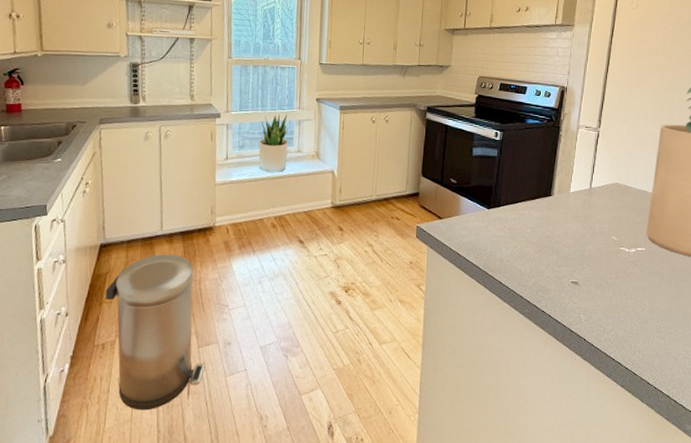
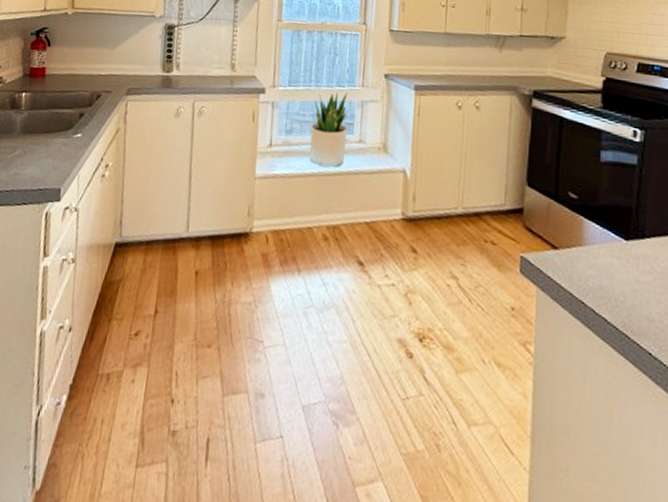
pedal bin: present [105,254,205,411] -> none [116,262,230,475]

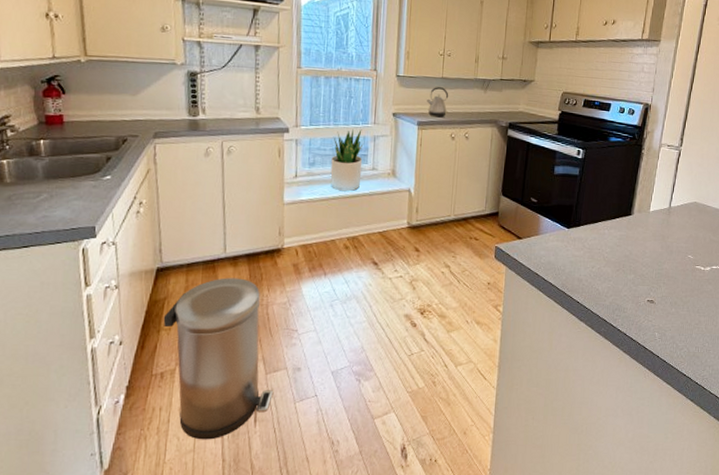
pedal bin: none [116,262,230,475] -> present [163,278,273,440]
kettle: none [426,44,454,82] -> present [427,87,449,118]

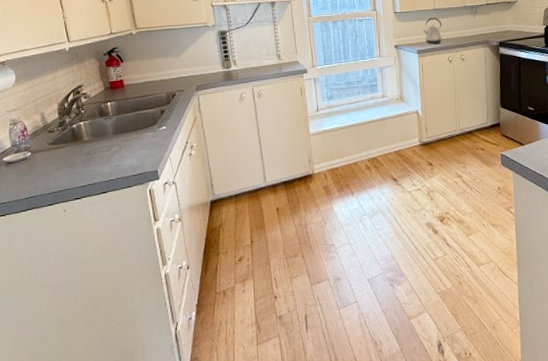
pedal bin: present [163,278,273,440] -> none [220,203,319,347]
planter: present [330,129,364,192] -> none [345,63,374,119]

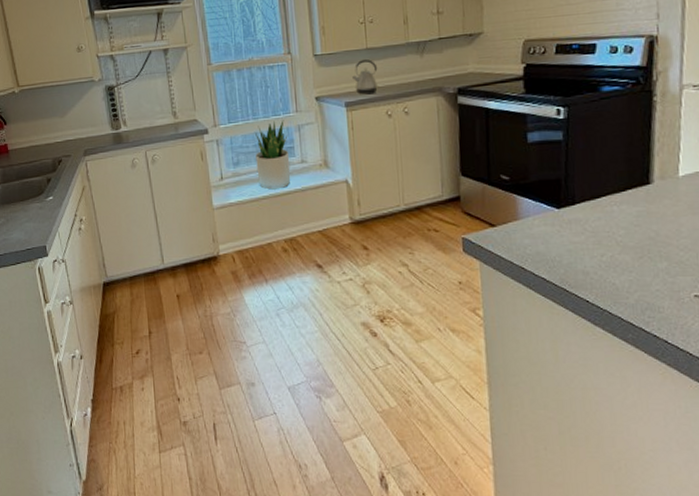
planter: none [345,63,374,119] -> present [254,120,291,190]

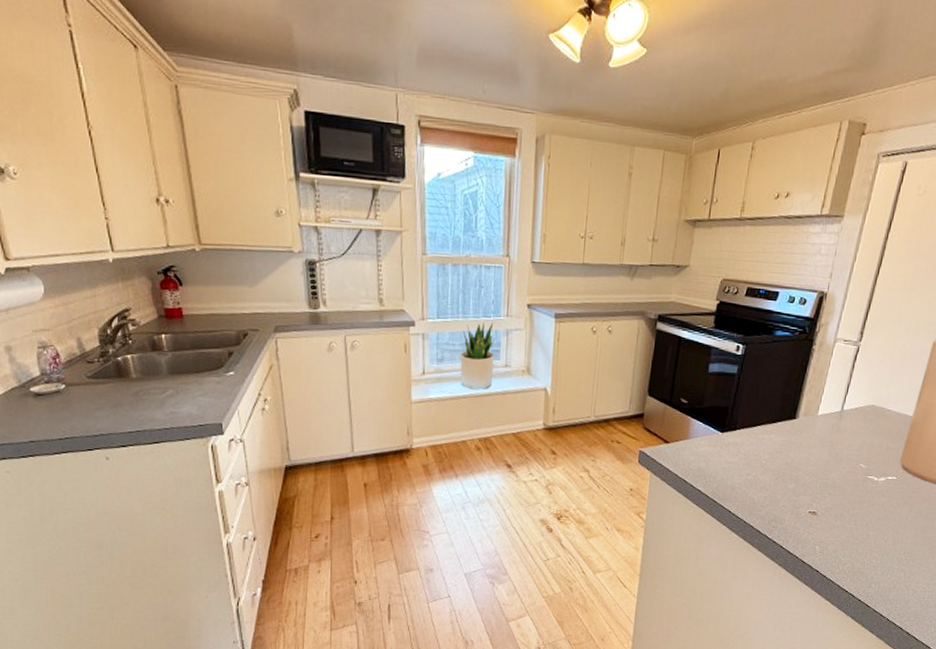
kettle: present [352,59,379,95] -> none [565,274,591,309]

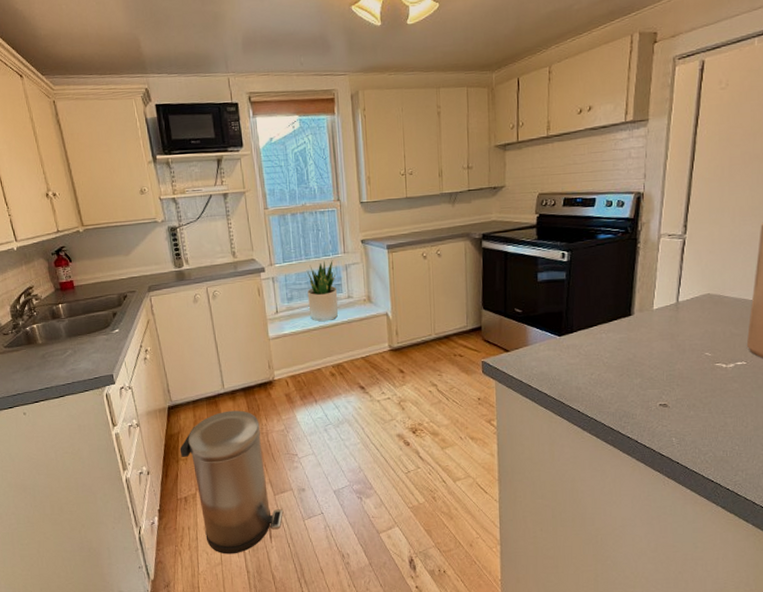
pedal bin: none [294,477,406,634] -> present [179,410,283,554]

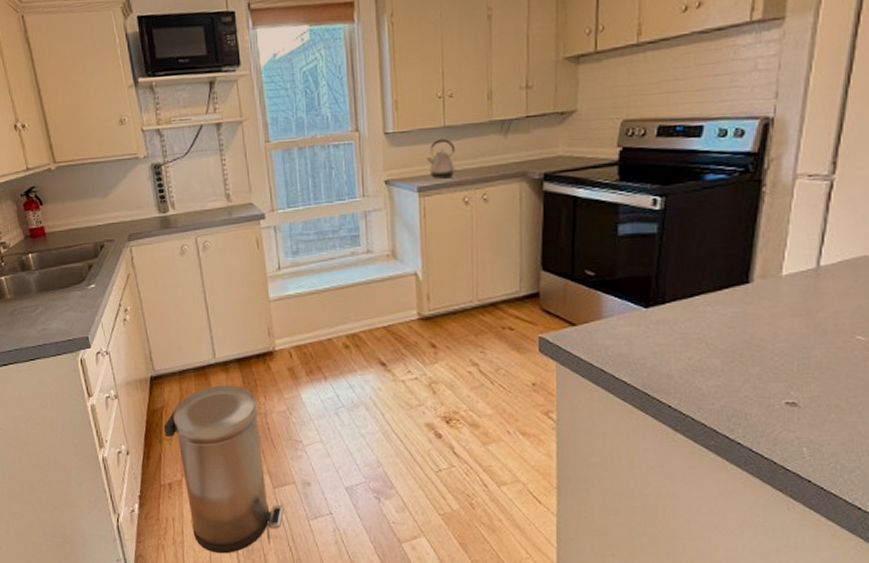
planter: present [306,260,338,322] -> none [315,205,355,282]
kettle: none [394,207,416,239] -> present [427,139,456,179]

